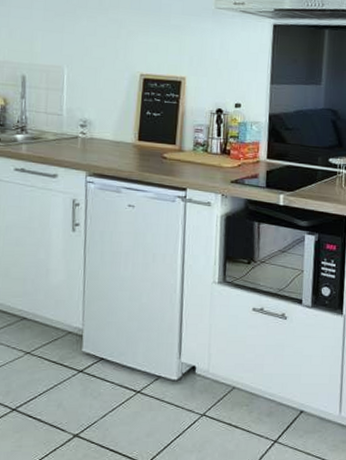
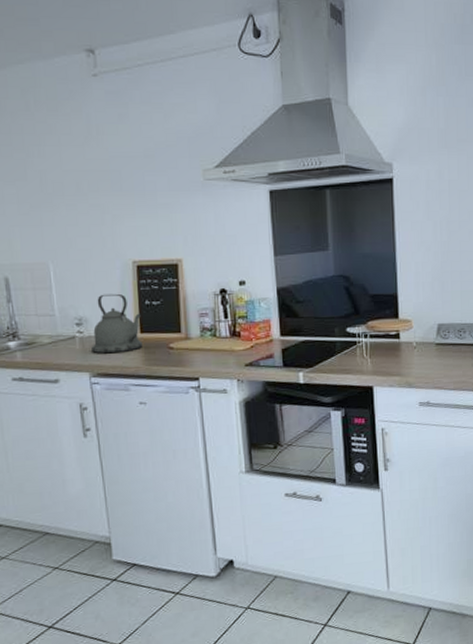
kettle: none [91,101,142,157] -> present [91,293,143,354]

